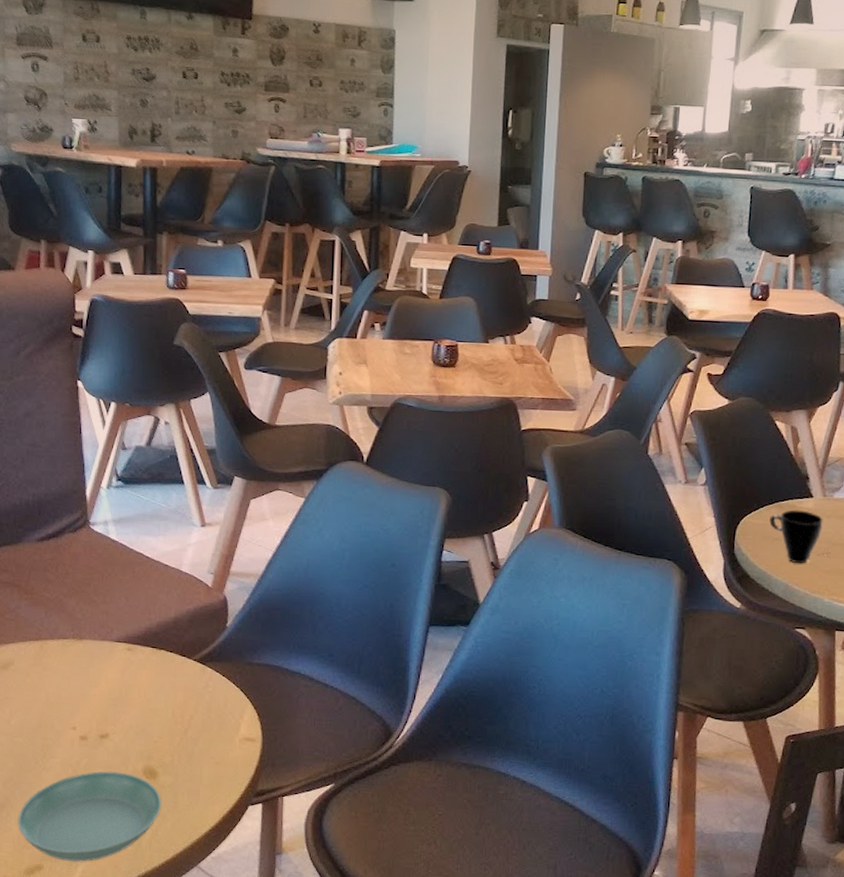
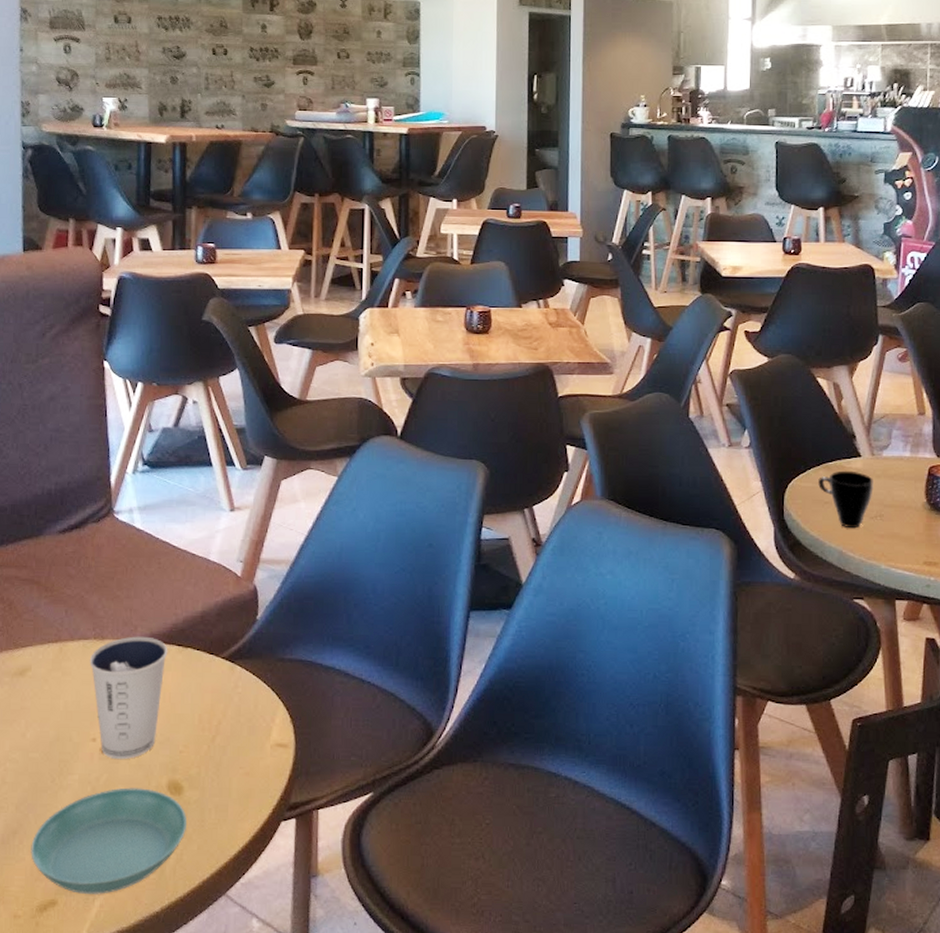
dixie cup: none [68,637,143,747] -> present [89,636,168,760]

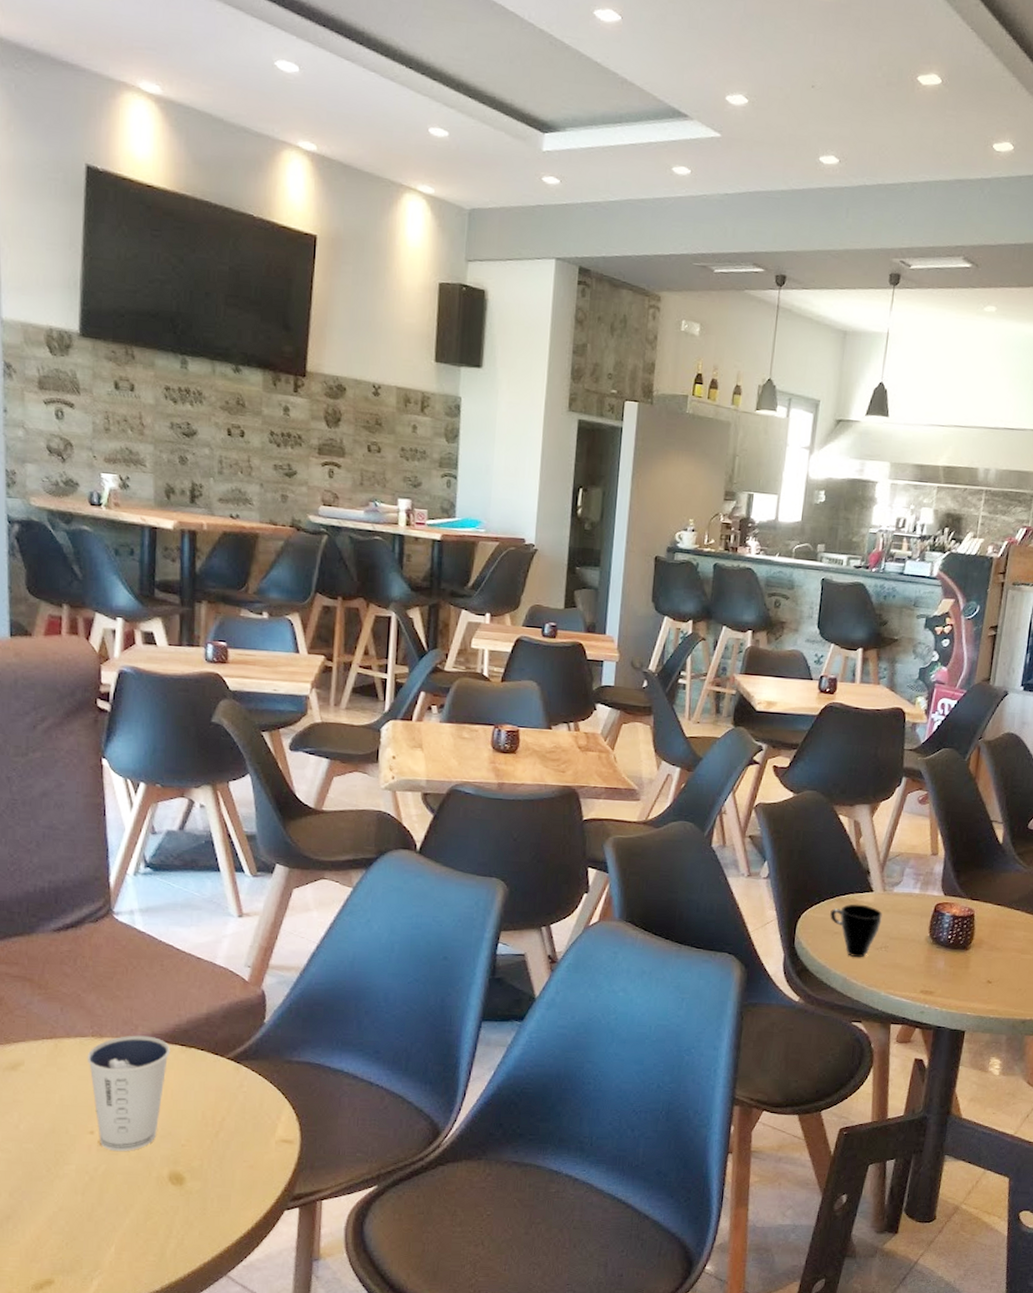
saucer: present [31,787,188,894] -> none [25,1177,189,1275]

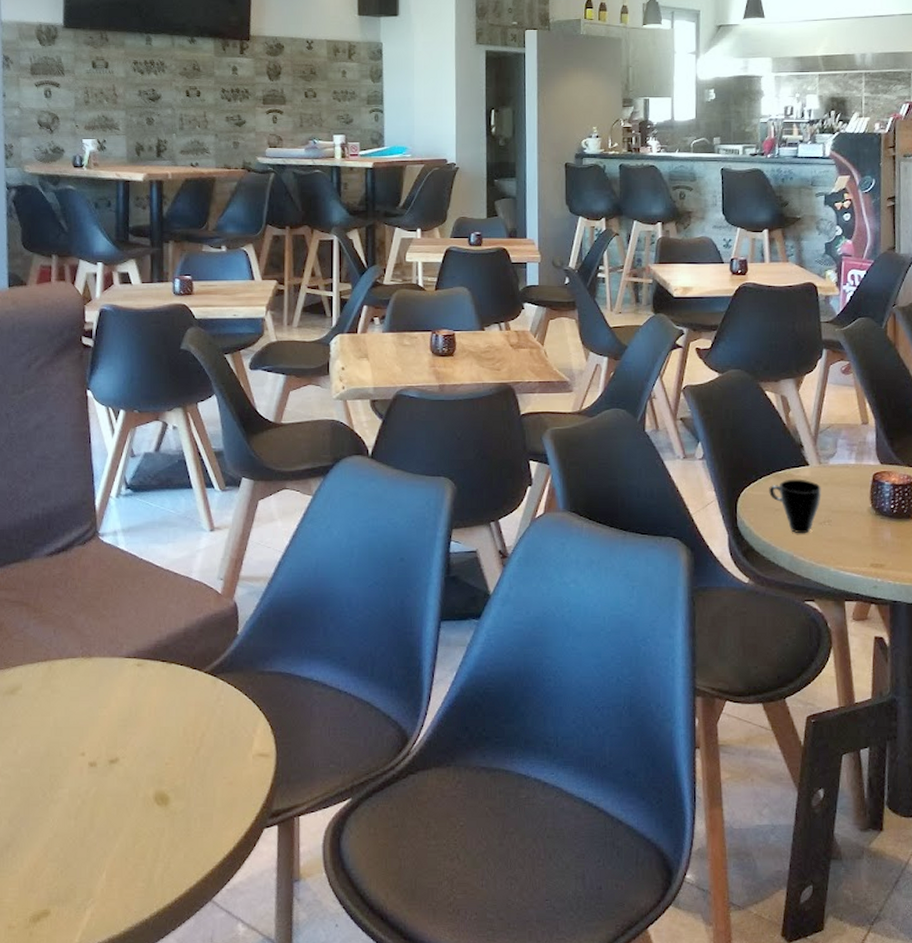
dixie cup: present [87,1035,171,1152] -> none [77,653,153,773]

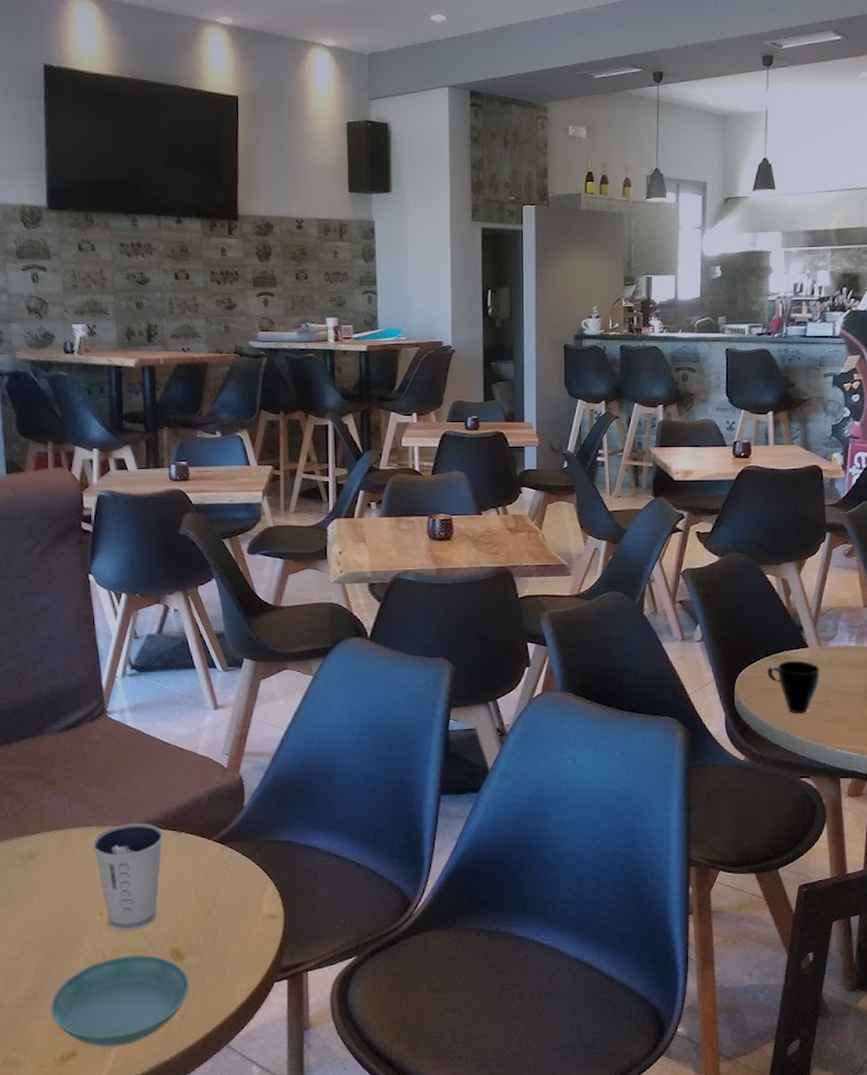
saucer: none [24,800,174,904] -> present [50,955,190,1046]
dixie cup: none [77,653,153,773] -> present [92,823,164,931]

